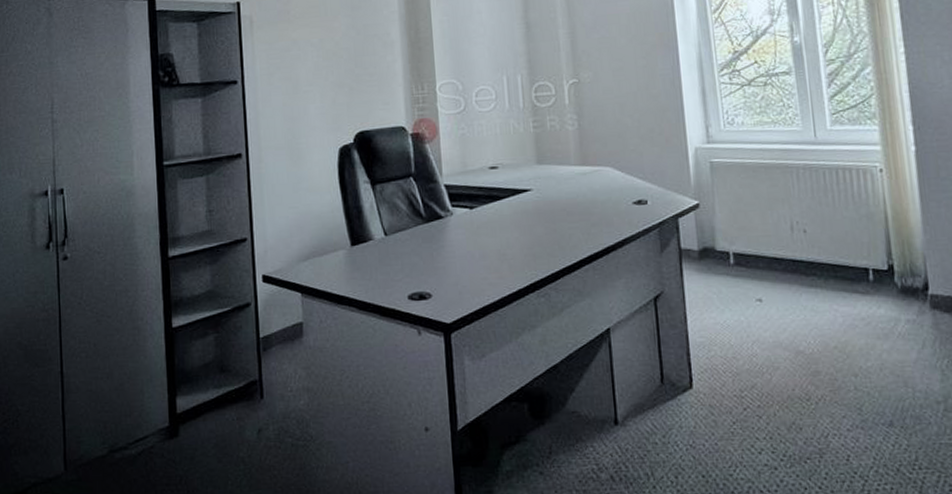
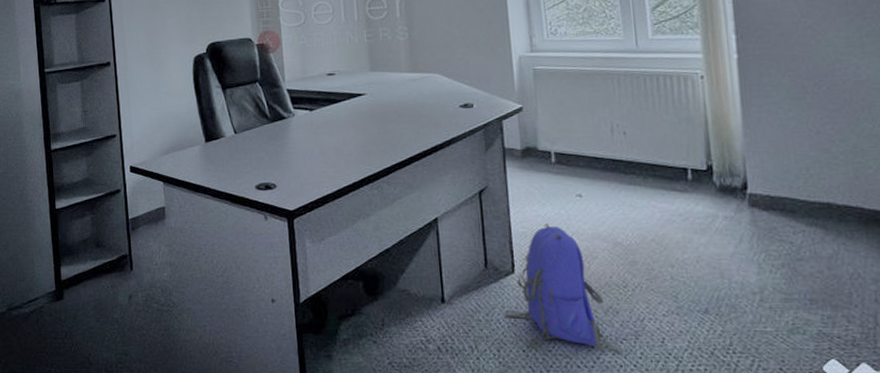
backpack: none [682,331,807,475] -> present [505,223,623,352]

